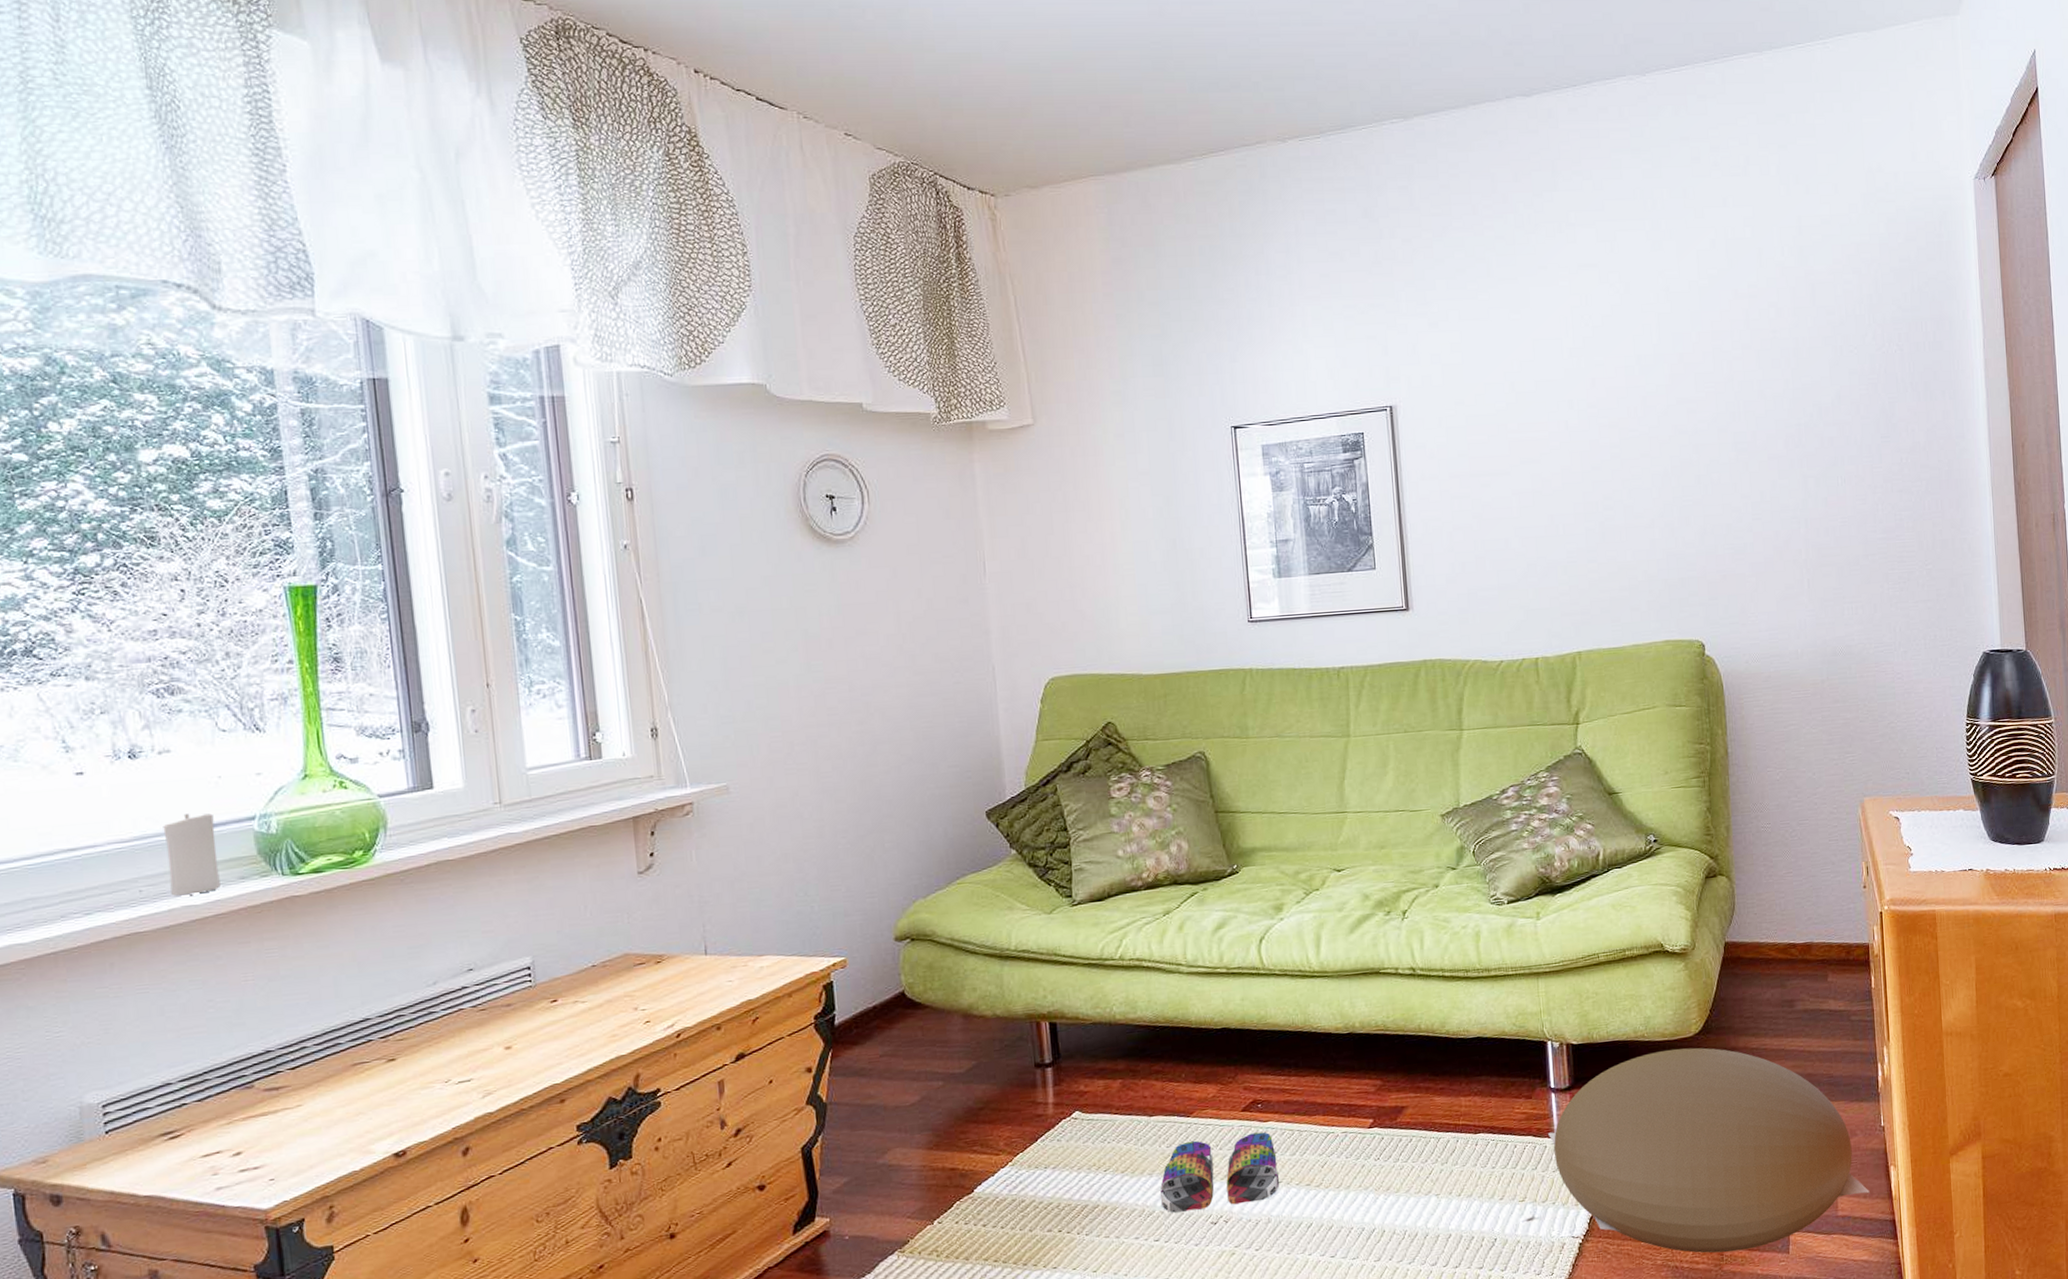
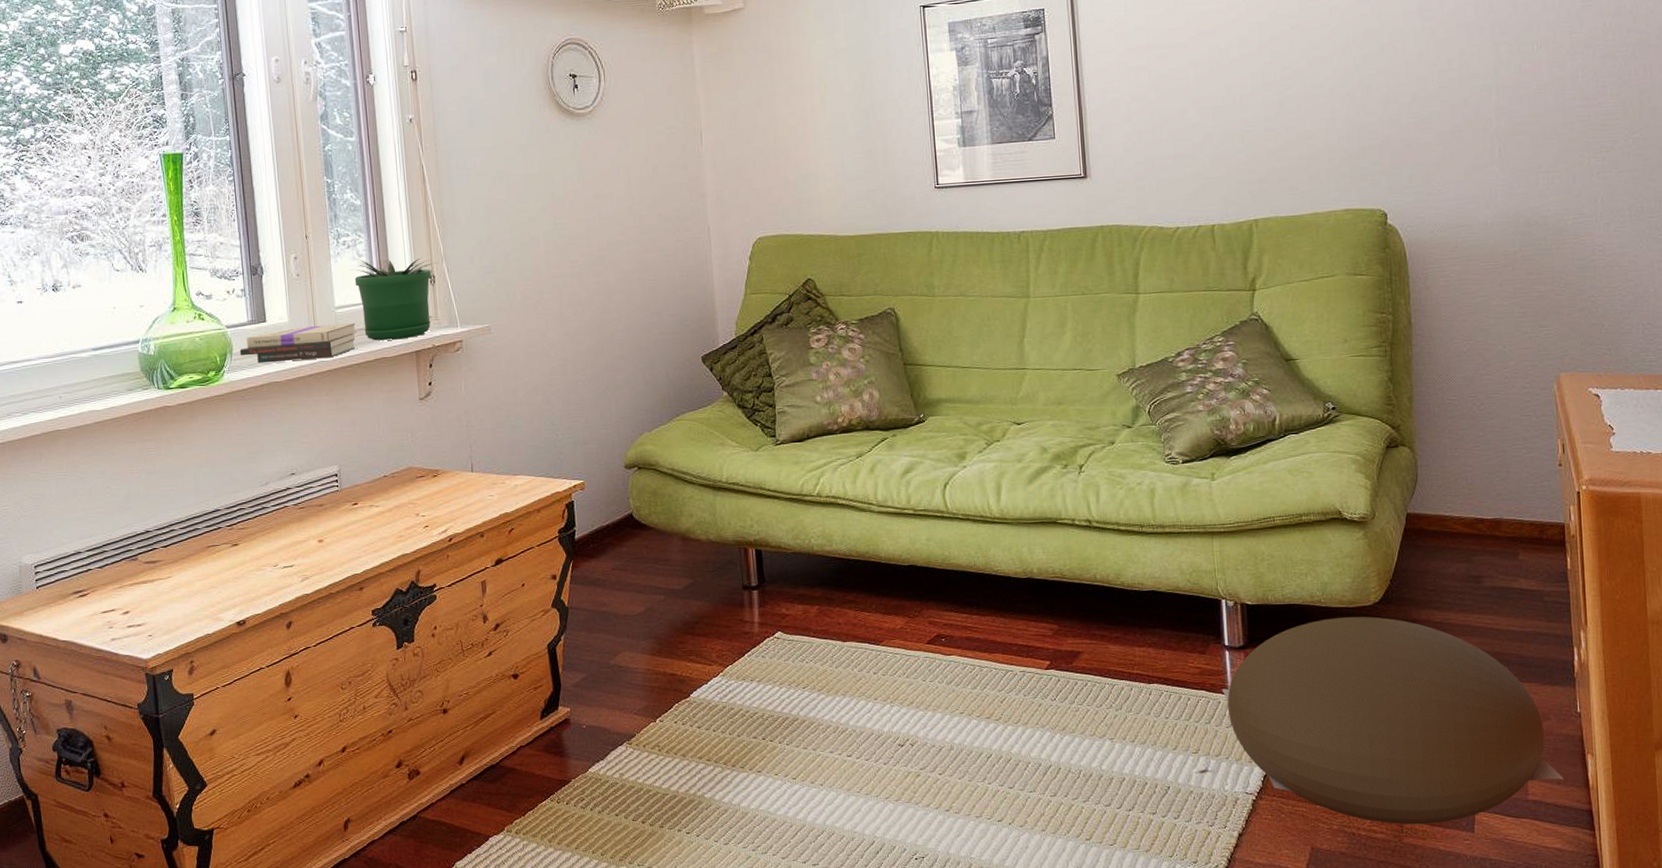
candle: present [163,813,221,896] -> none [76,337,115,402]
books: none [396,786,555,839] -> present [239,323,356,364]
planter: none [547,709,661,807] -> present [350,259,438,341]
slippers: present [1160,1132,1279,1213] -> none [853,664,961,732]

